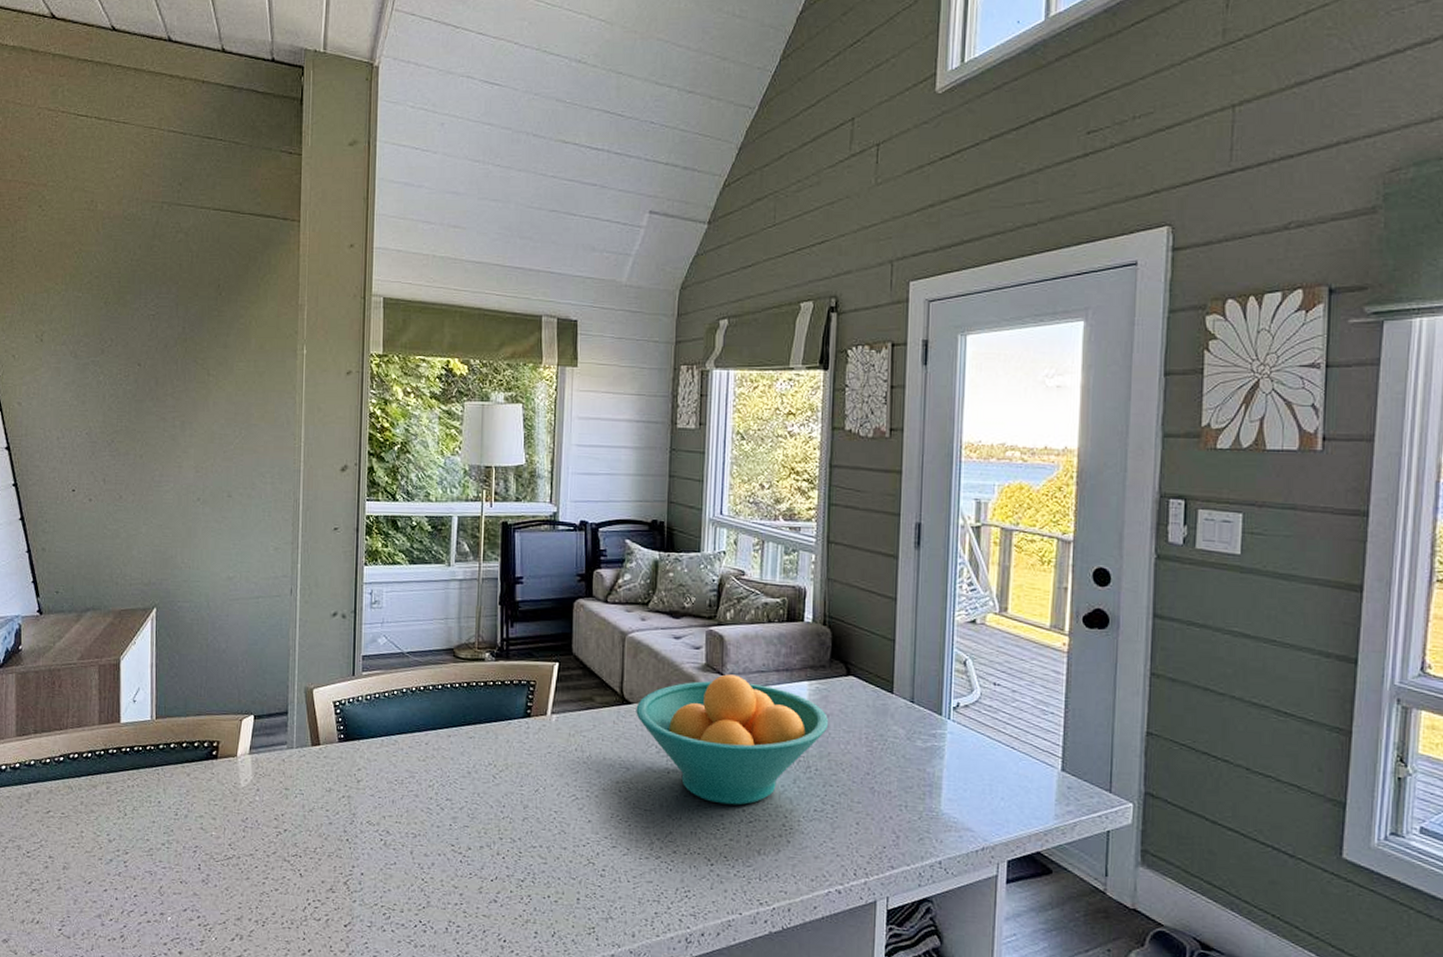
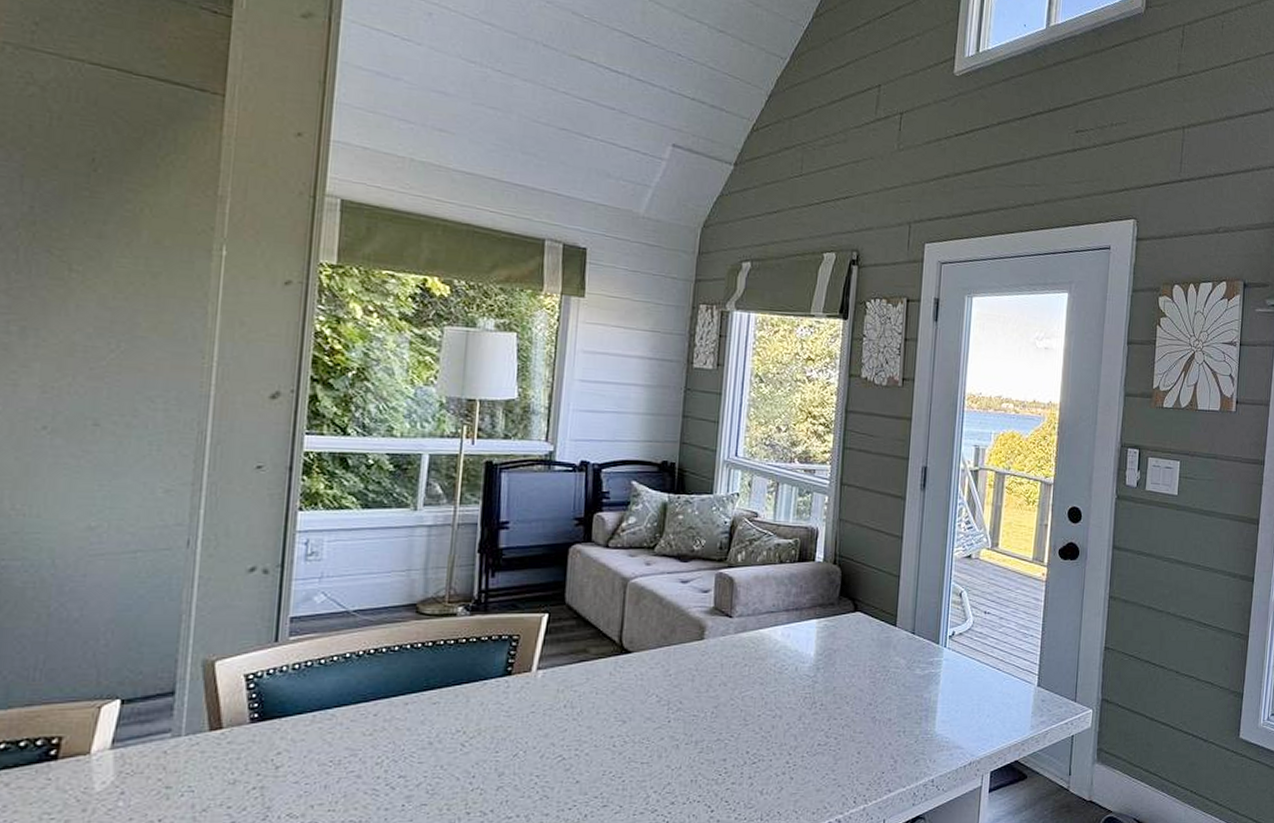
fruit bowl: present [636,674,829,806] -> none [635,616,836,748]

